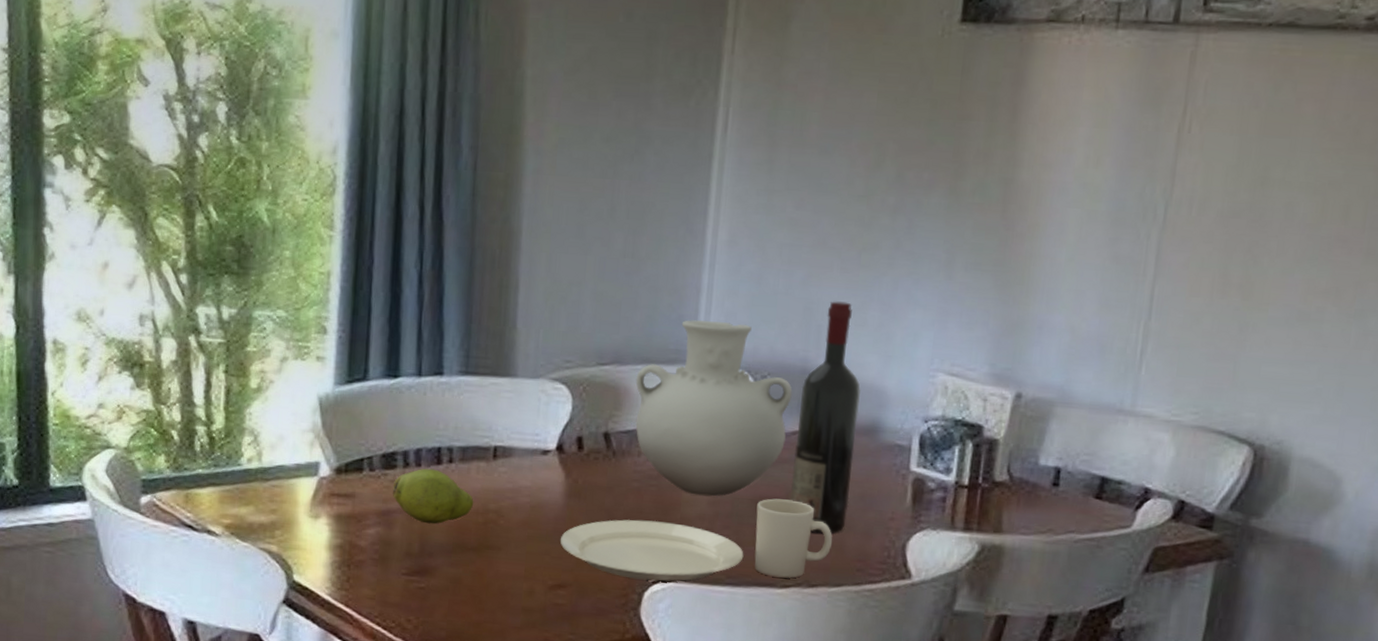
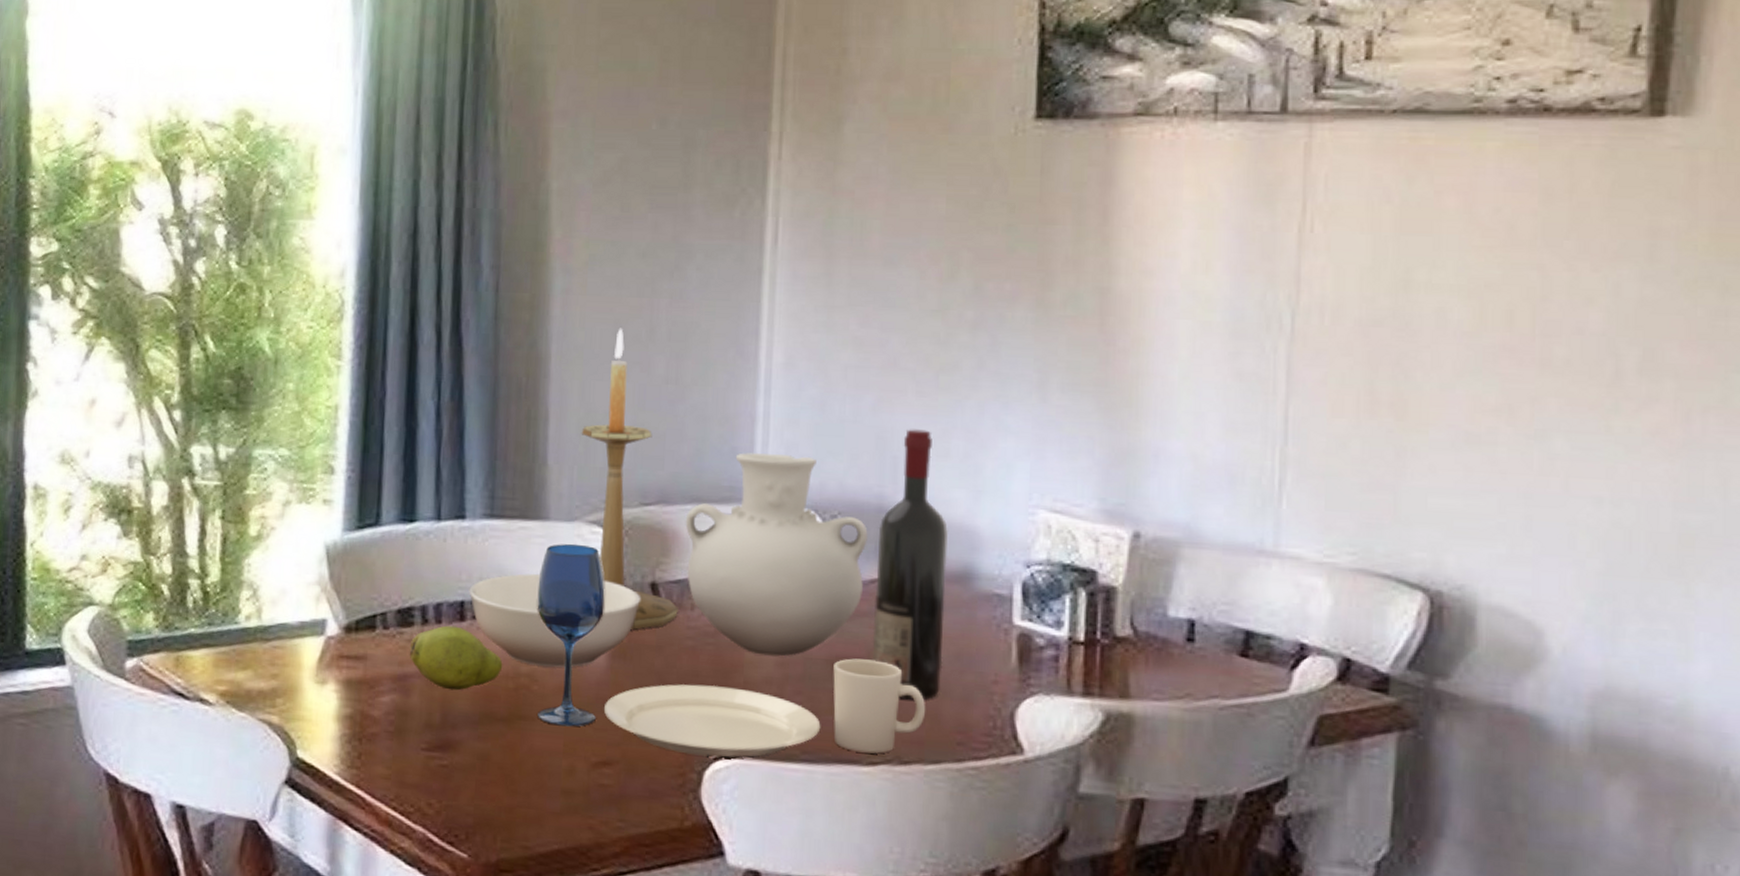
bowl: none [445,423,596,505] -> present [469,573,641,668]
wineglass: none [503,398,565,556] -> present [537,544,606,727]
candlestick: none [547,206,628,473] -> present [581,328,680,630]

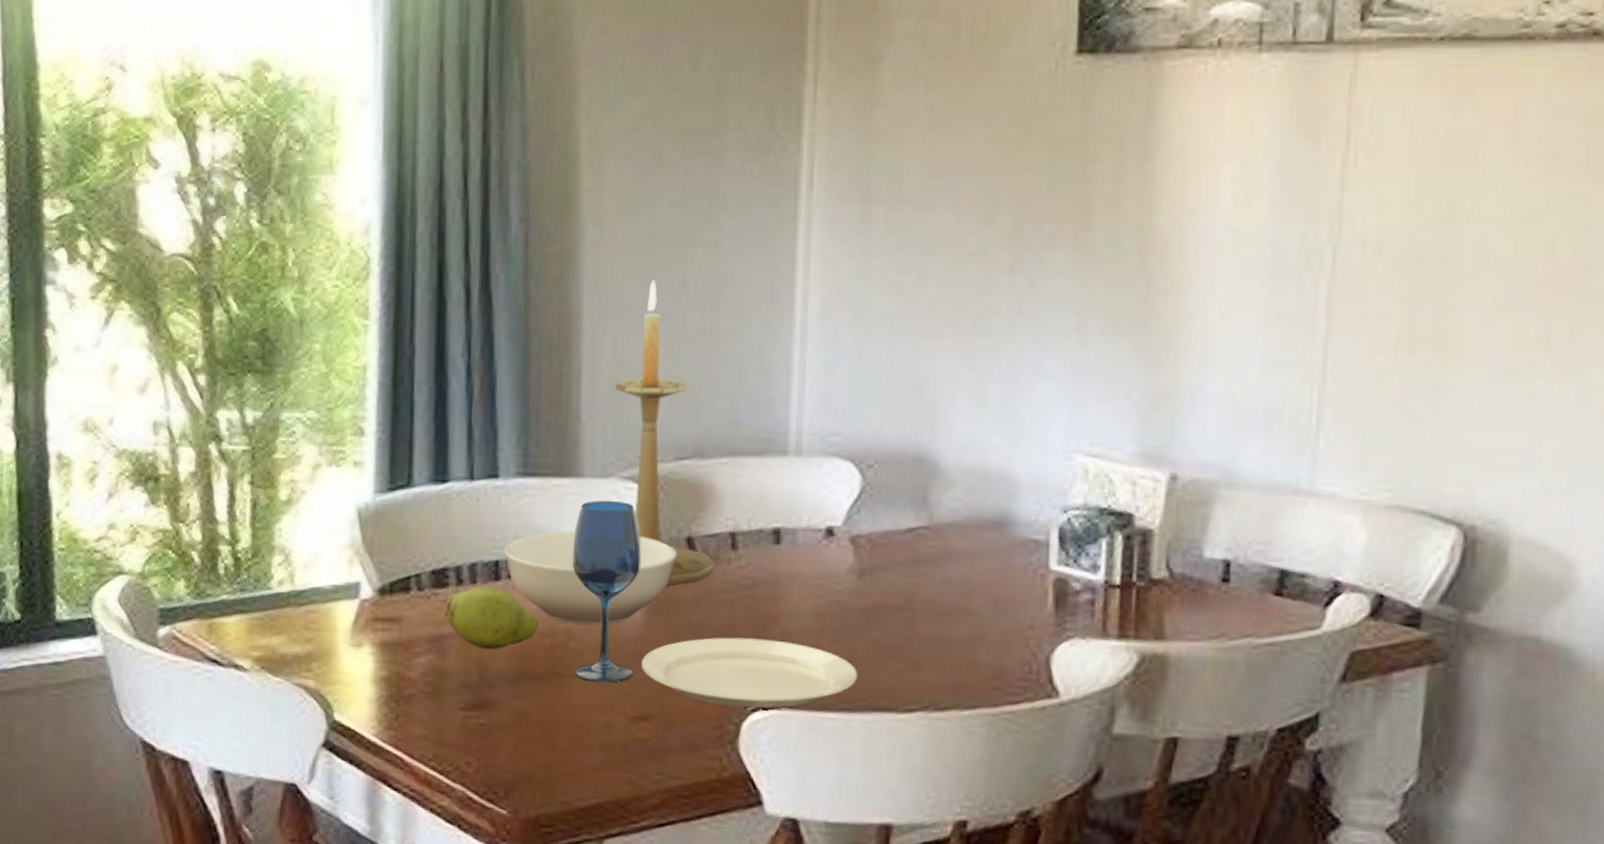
vase: present [685,453,868,657] -> none [721,404,905,608]
mug: present [833,658,926,754] -> none [870,607,963,701]
wine bottle: present [872,429,949,700] -> none [908,376,986,647]

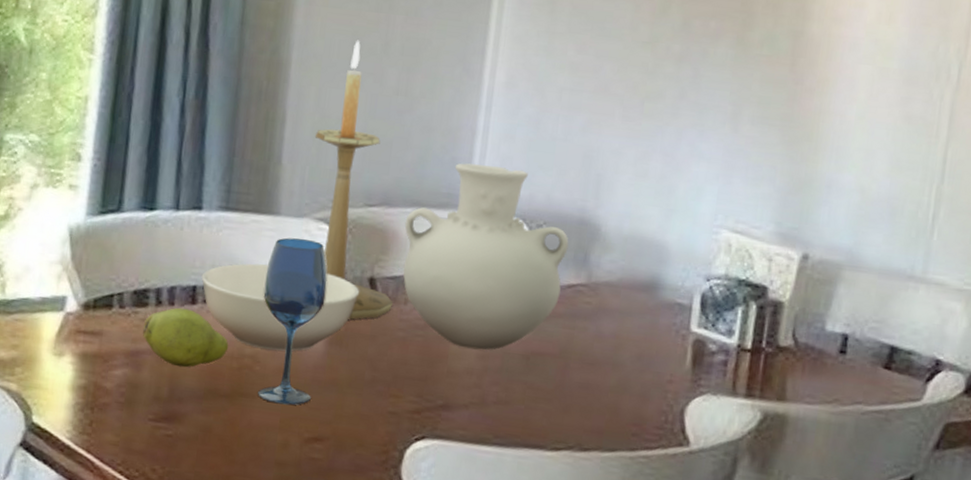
plate: present [640,637,858,709] -> none [318,370,513,439]
vase: none [721,404,905,608] -> present [403,163,569,350]

